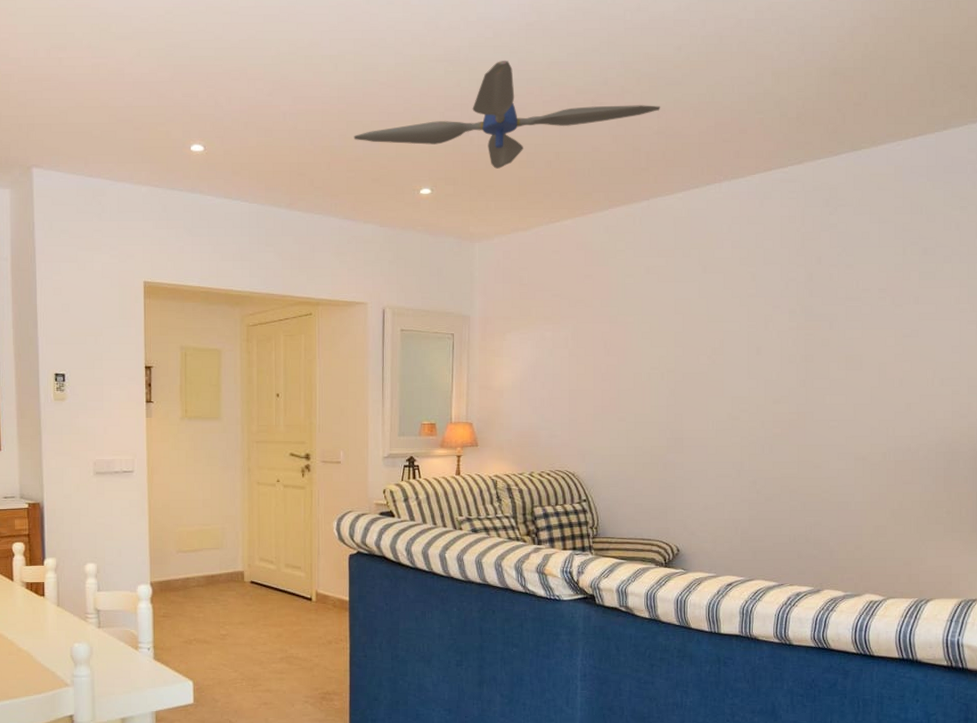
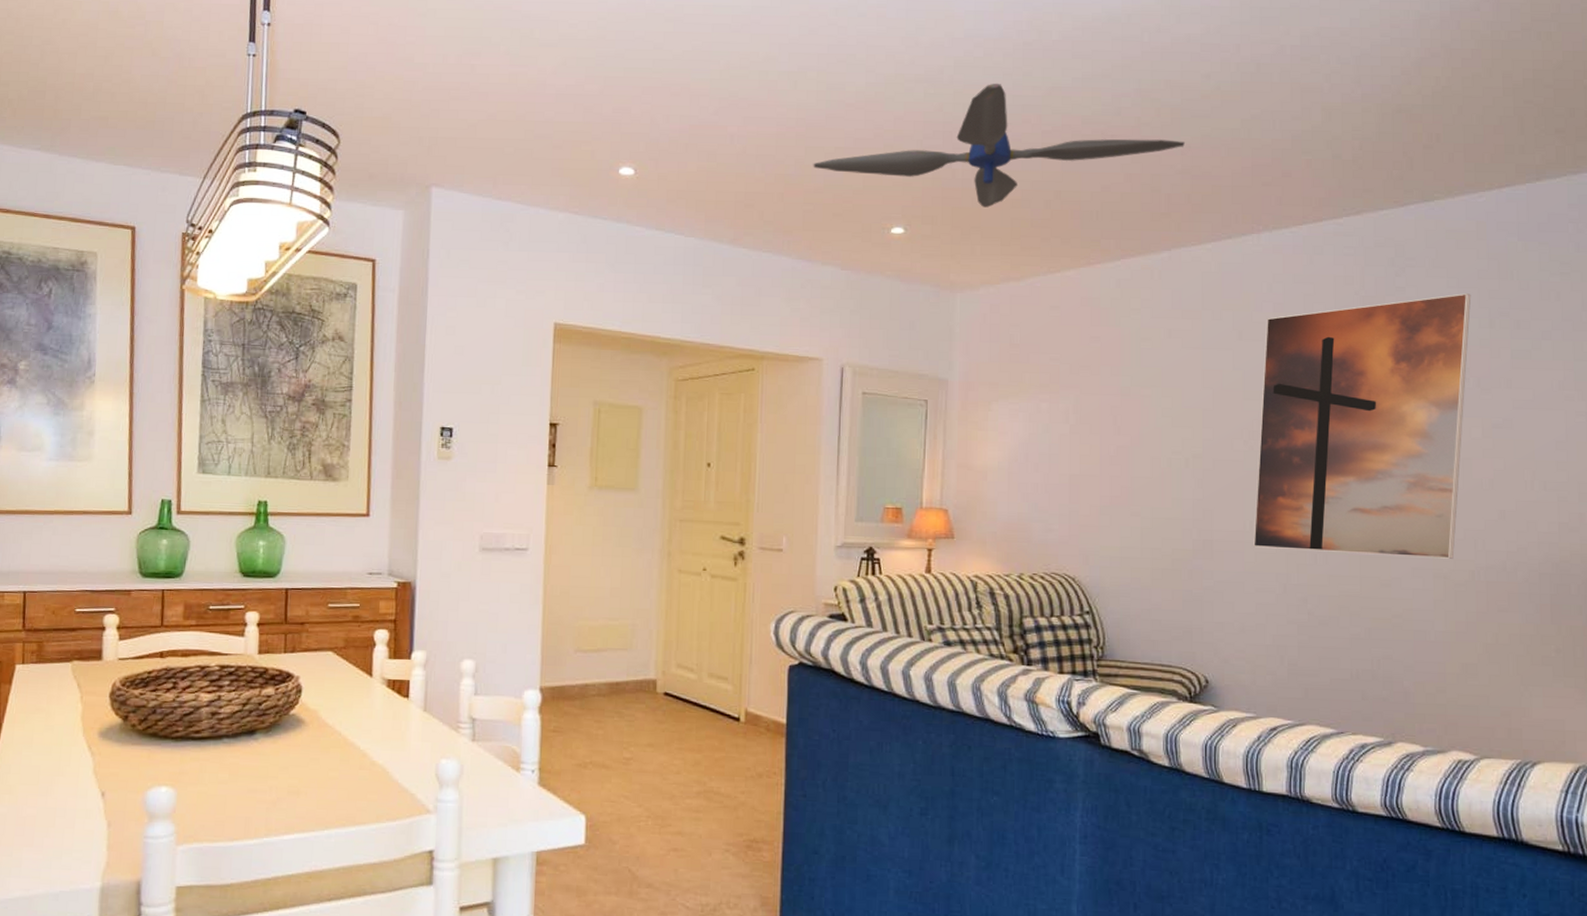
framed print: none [715,227,889,444] -> present [1253,293,1472,559]

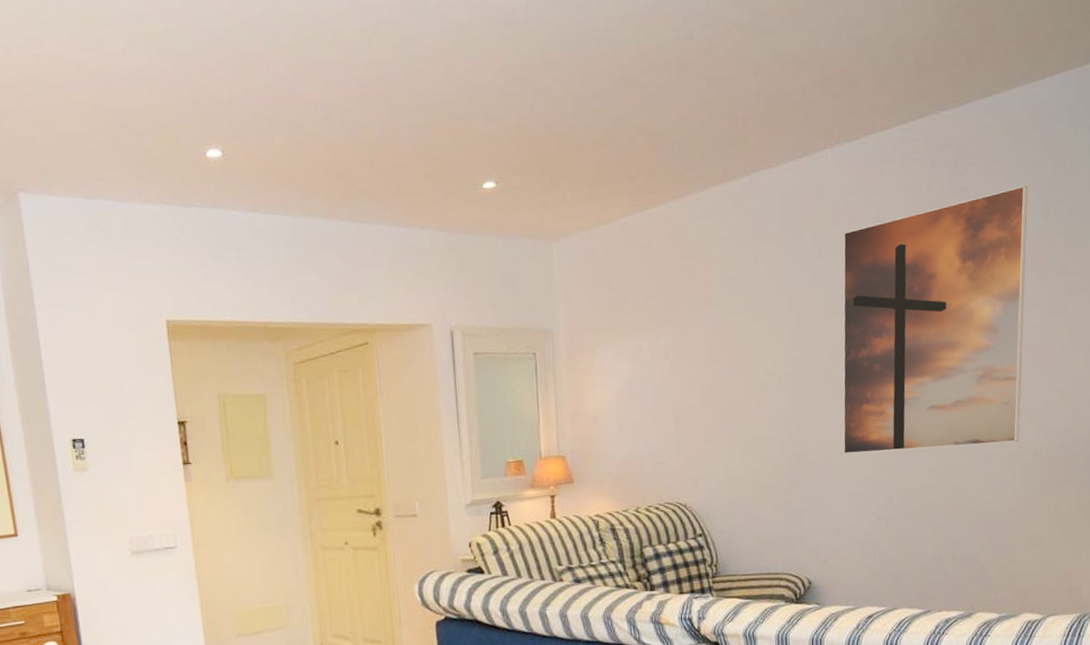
ceiling fan: present [813,83,1185,208] -> none [398,17,757,151]

